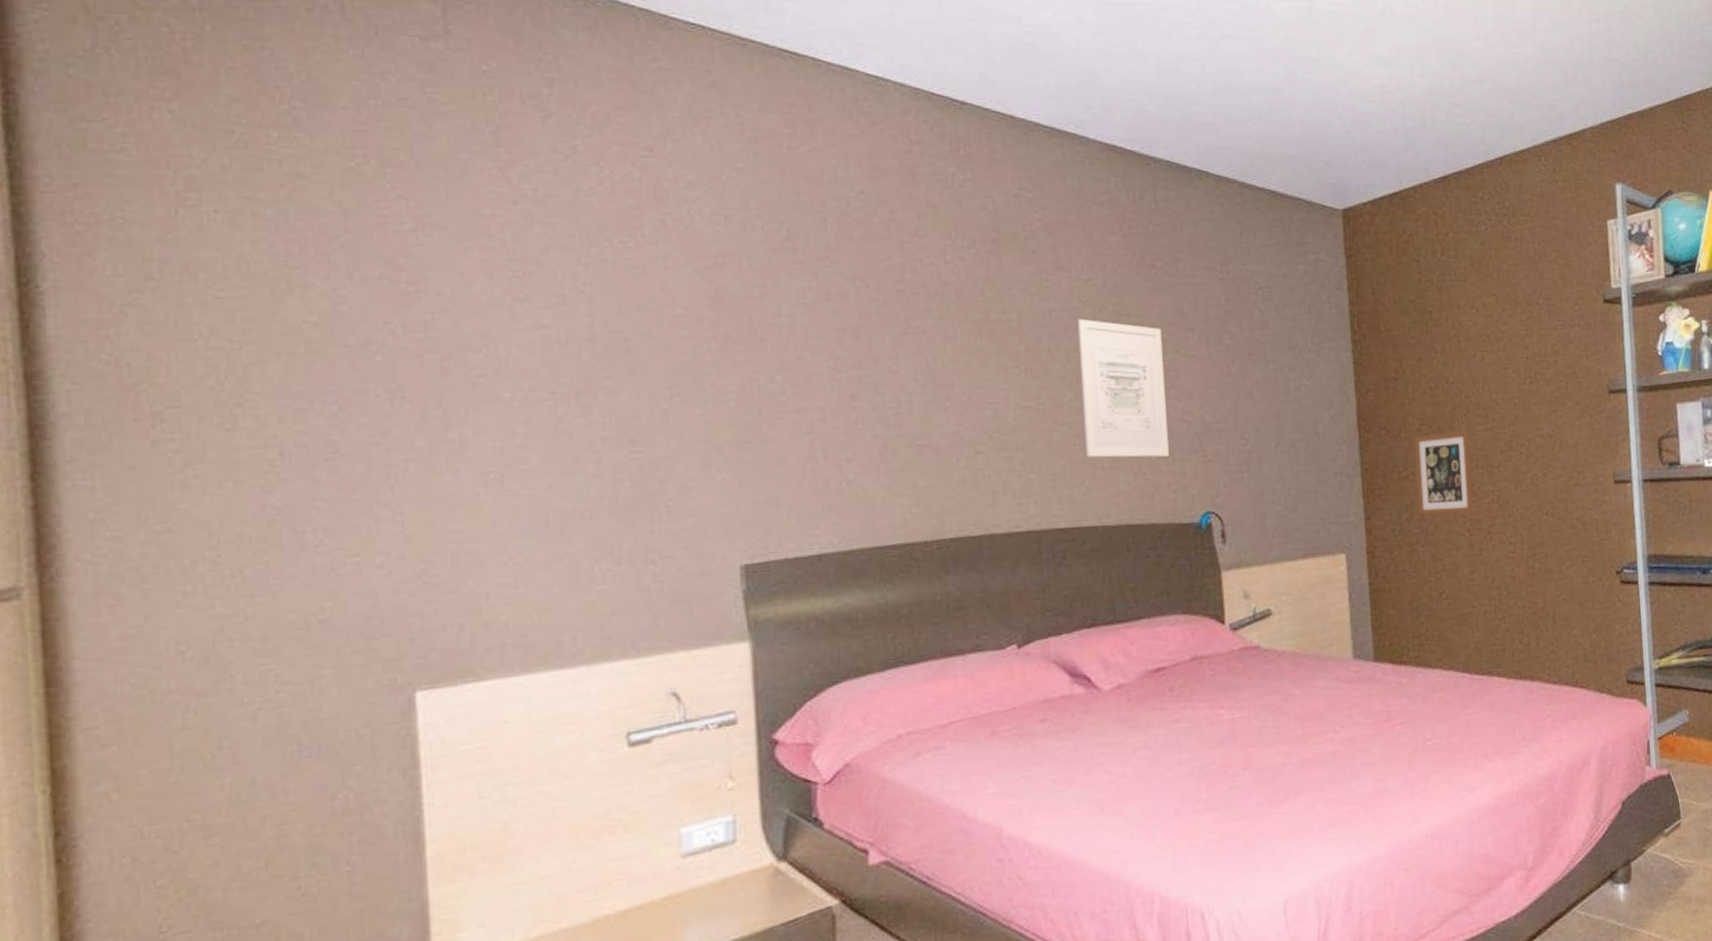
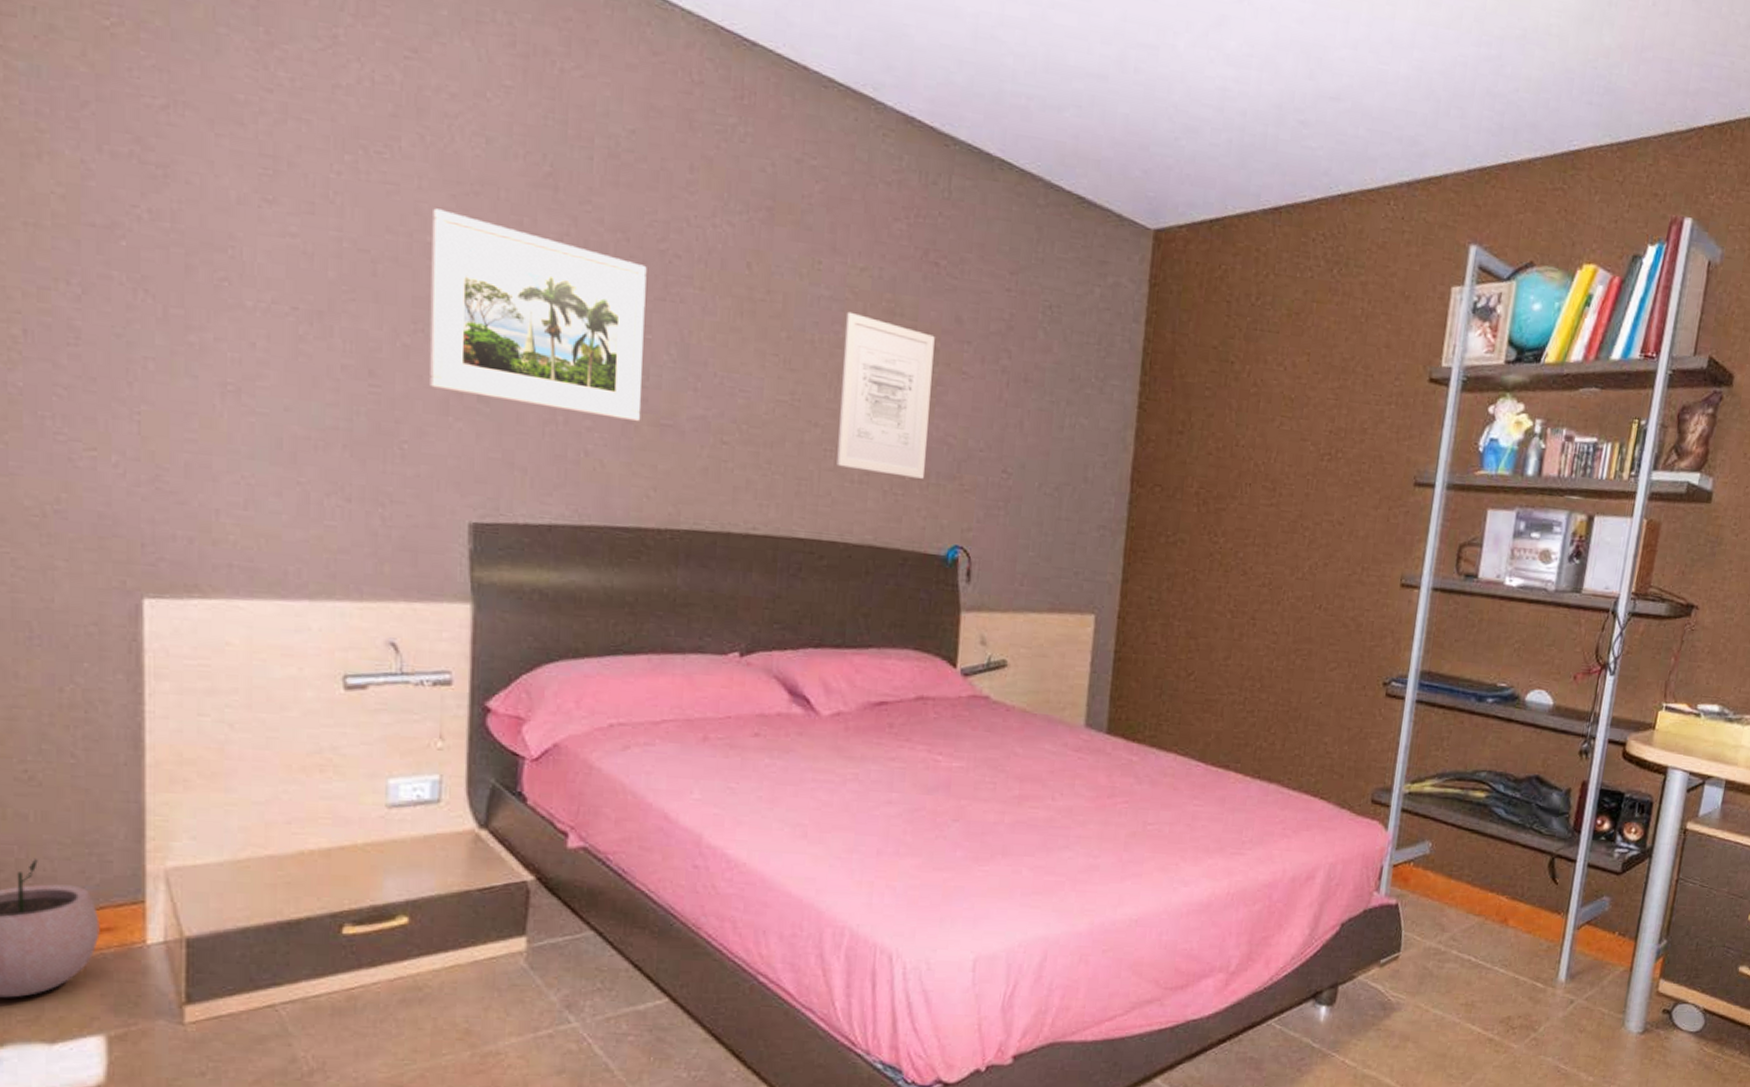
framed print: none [678,284,897,447] -> present [428,208,647,422]
picture frame: present [1415,430,1473,515] -> none [1180,500,1250,592]

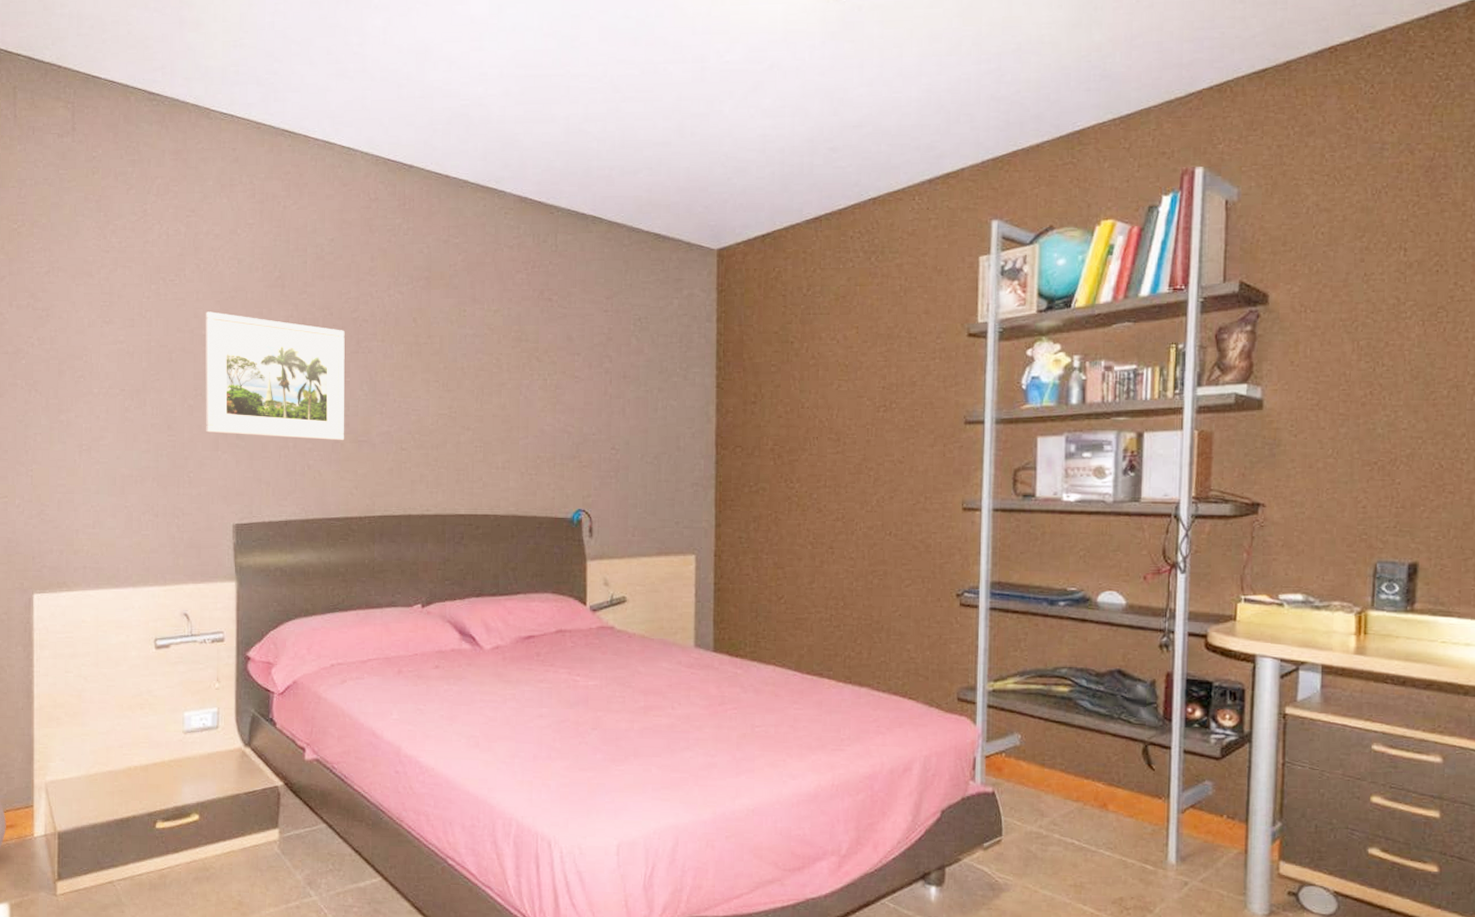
wall art: present [837,311,935,479] -> none [485,343,552,461]

